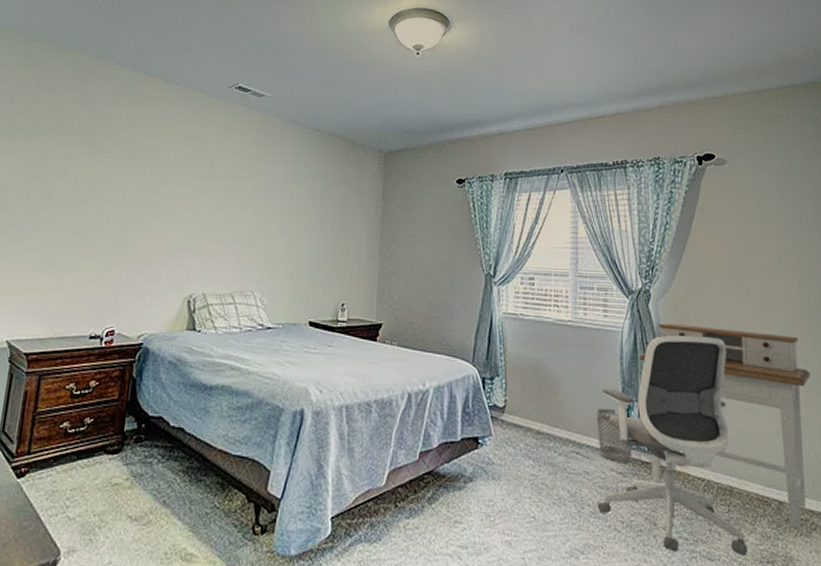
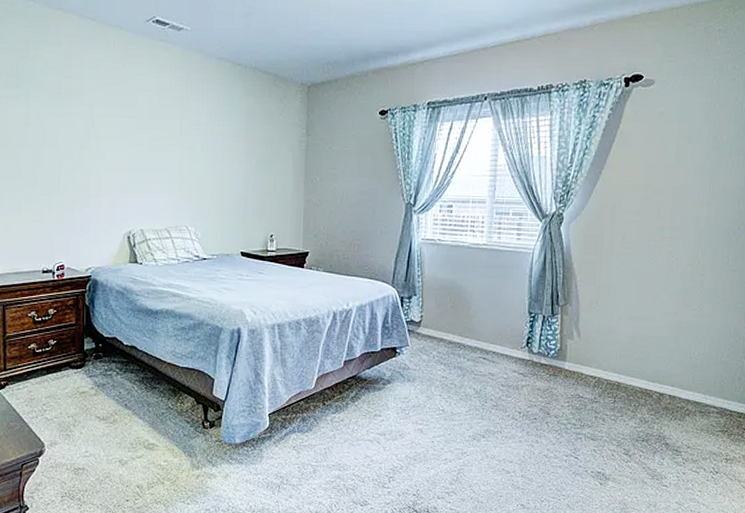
wastebasket: present [596,408,634,463] -> none [503,320,538,366]
office chair: present [597,335,747,556] -> none [499,254,631,436]
desk: present [639,322,810,528] -> none [547,243,706,414]

